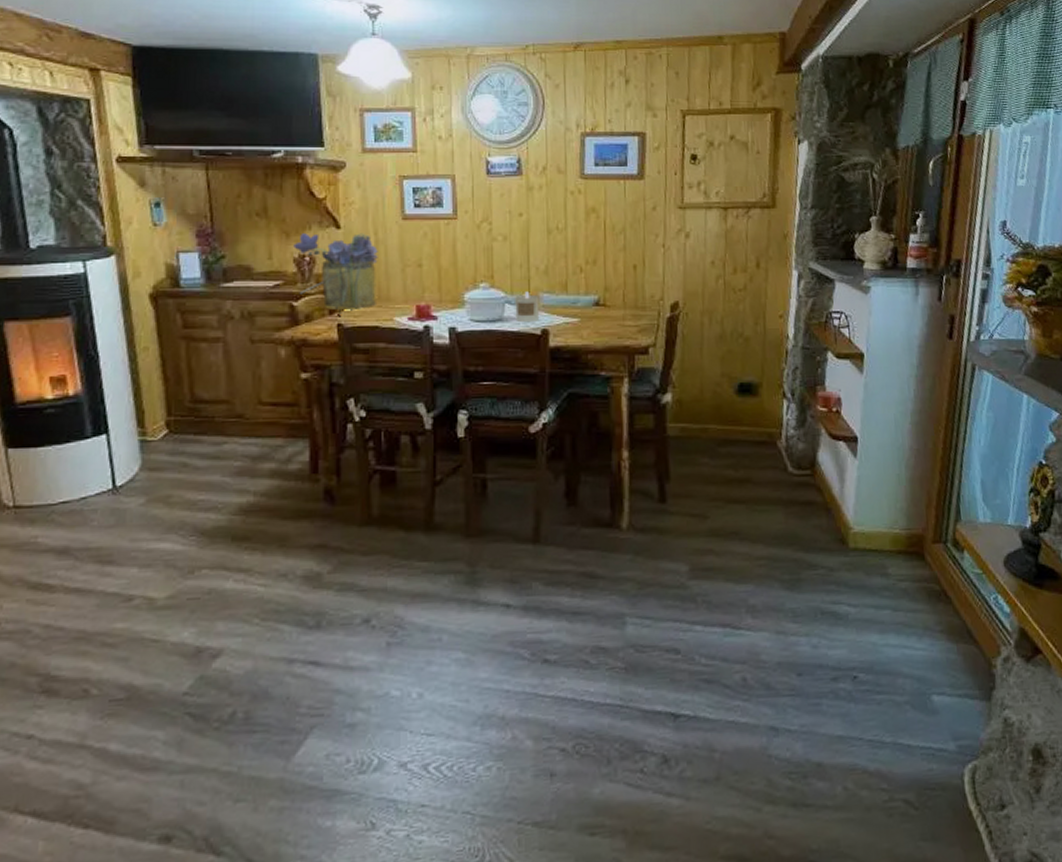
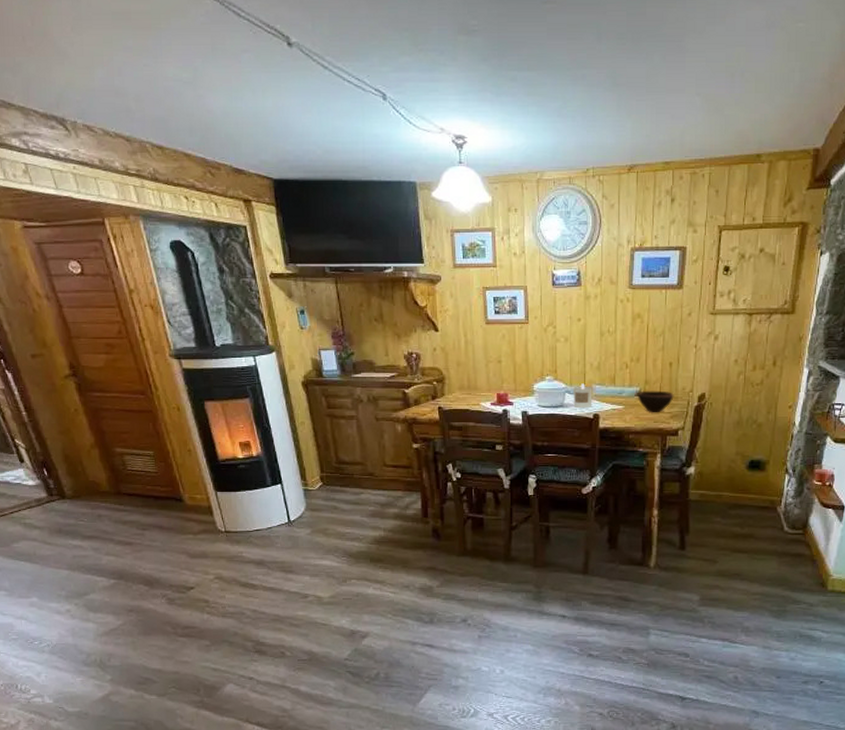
flower bouquet: present [293,233,378,317] -> none [404,335,468,402]
bowl: none [595,299,641,326] -> present [637,390,674,412]

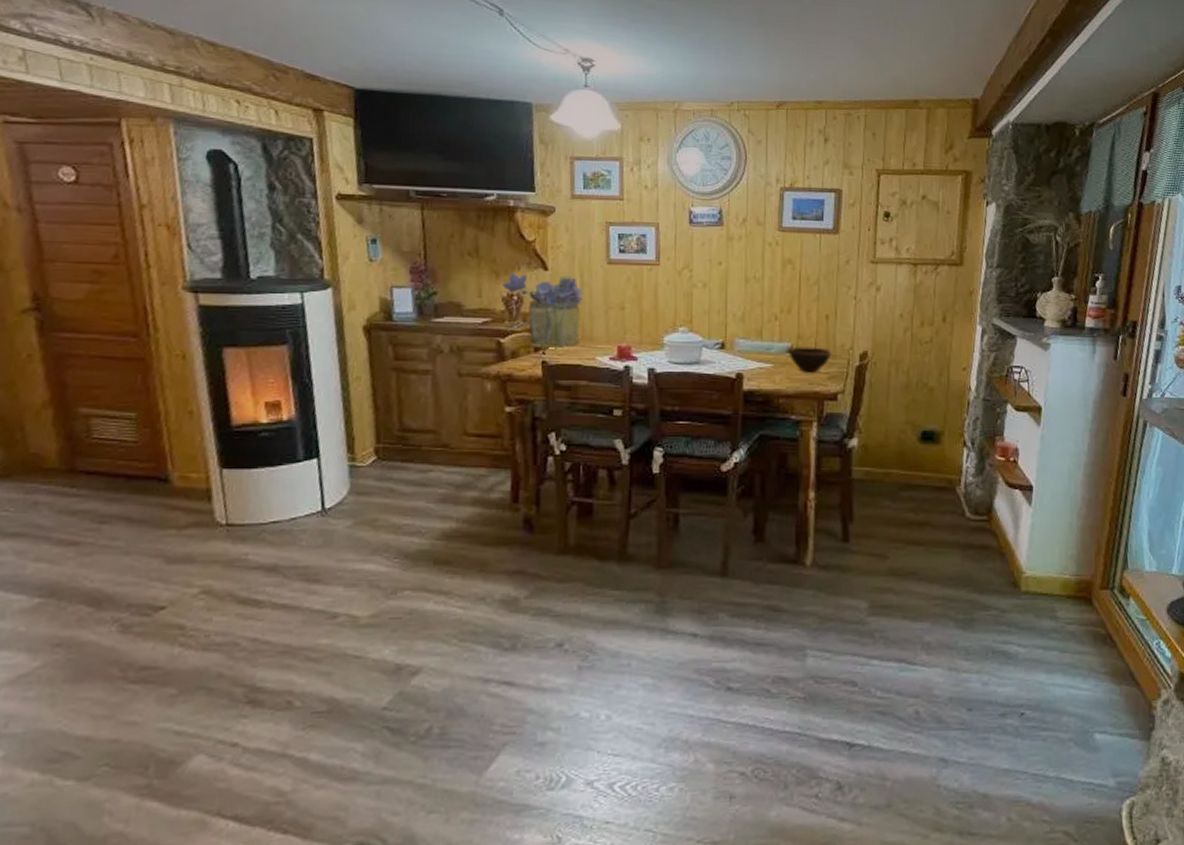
flower bouquet: none [404,335,468,402] -> present [502,274,583,355]
candle: present [573,383,593,409] -> none [712,336,735,367]

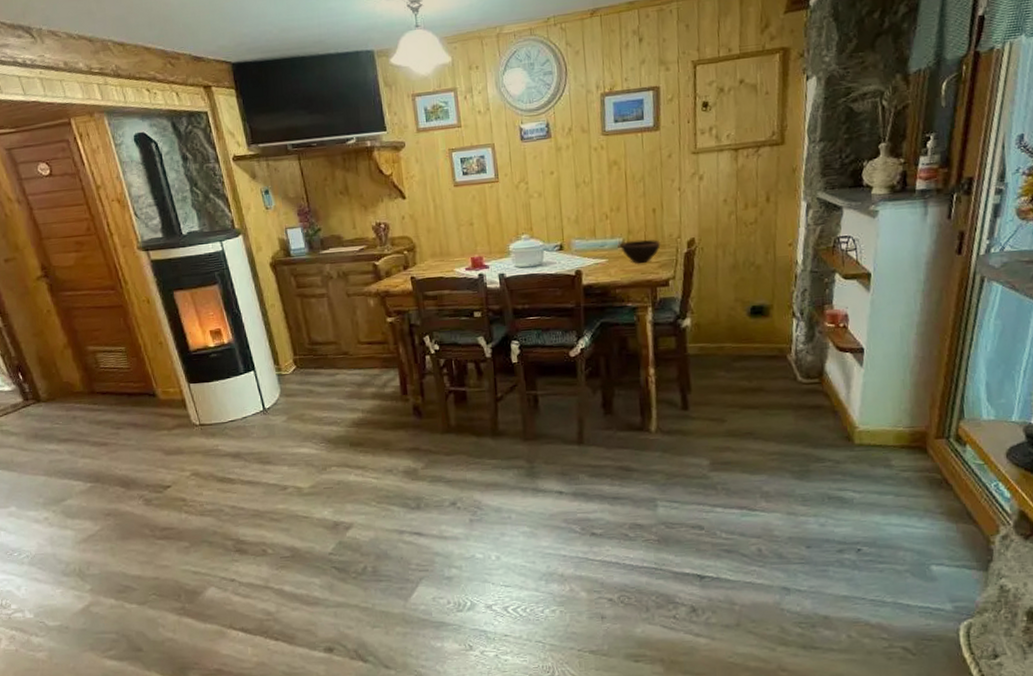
flower bouquet: present [502,274,583,355] -> none [371,201,441,272]

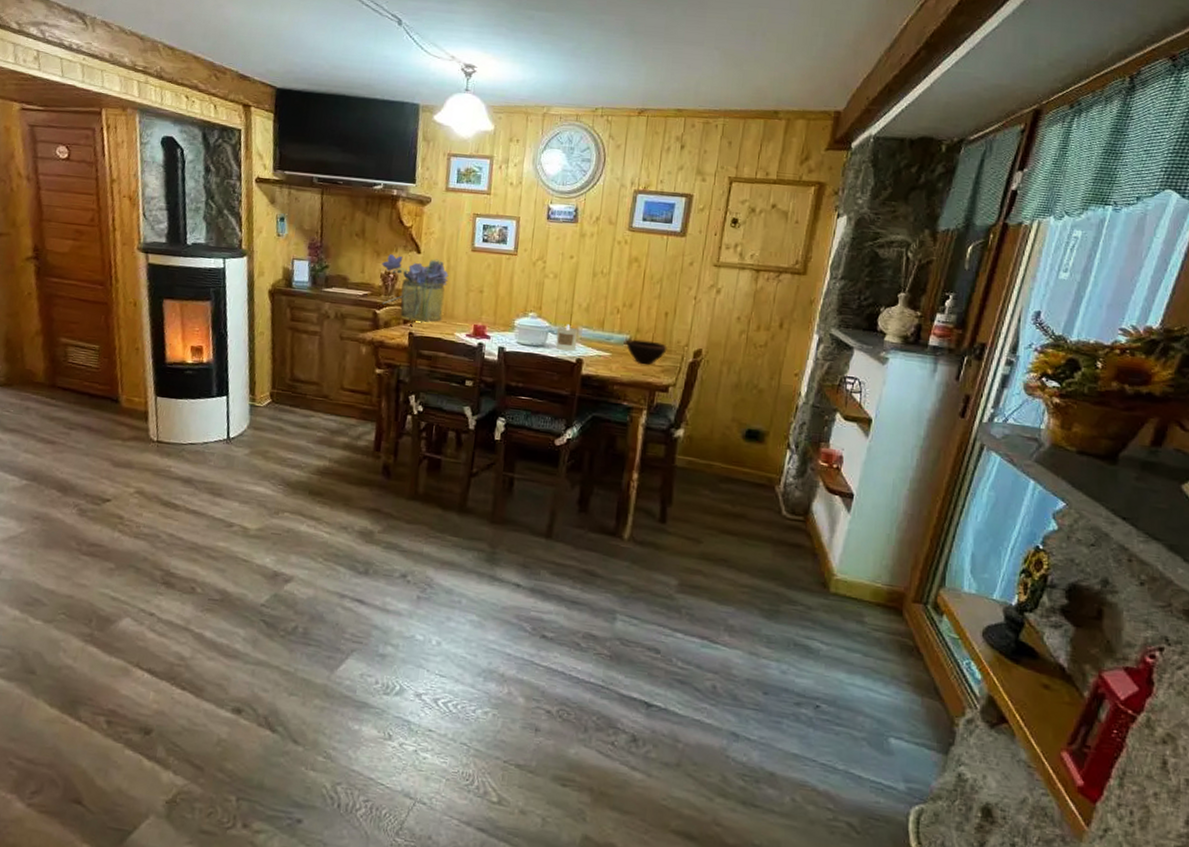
flower bouquet: none [371,201,441,272] -> present [382,254,449,327]
candle: none [551,239,573,267] -> present [555,324,579,352]

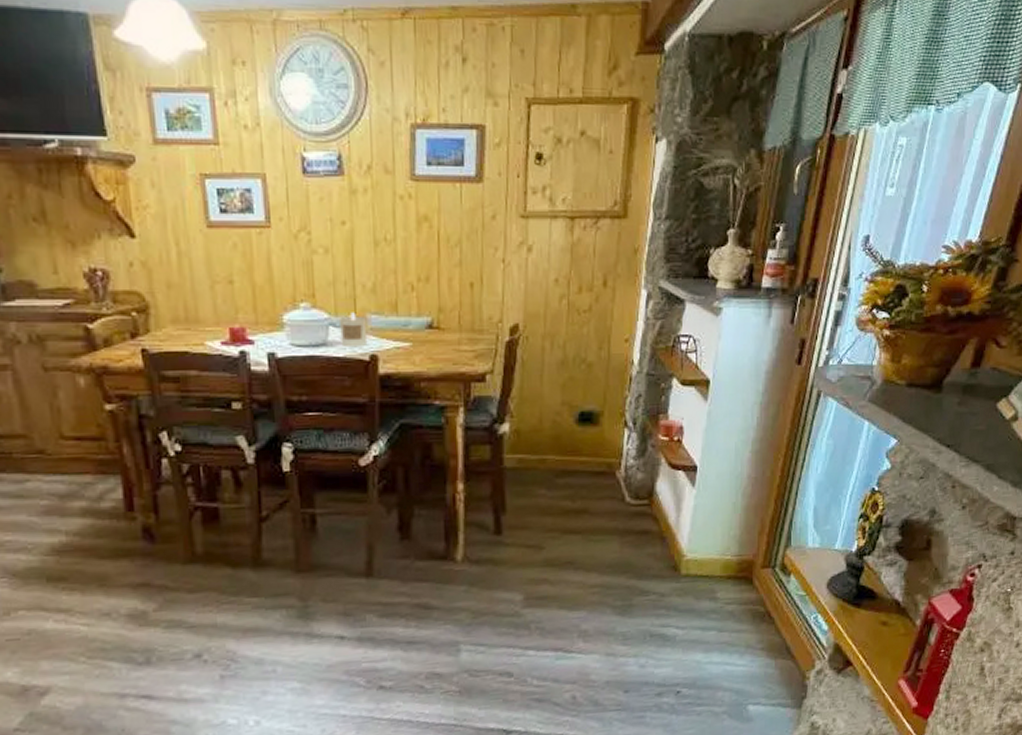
flower bouquet: present [382,254,449,327] -> none [82,243,186,341]
bowl: present [626,339,668,364] -> none [428,321,478,351]

